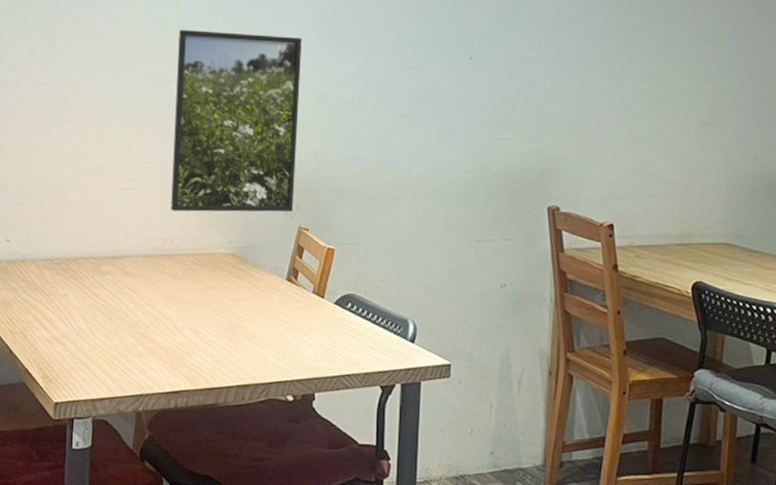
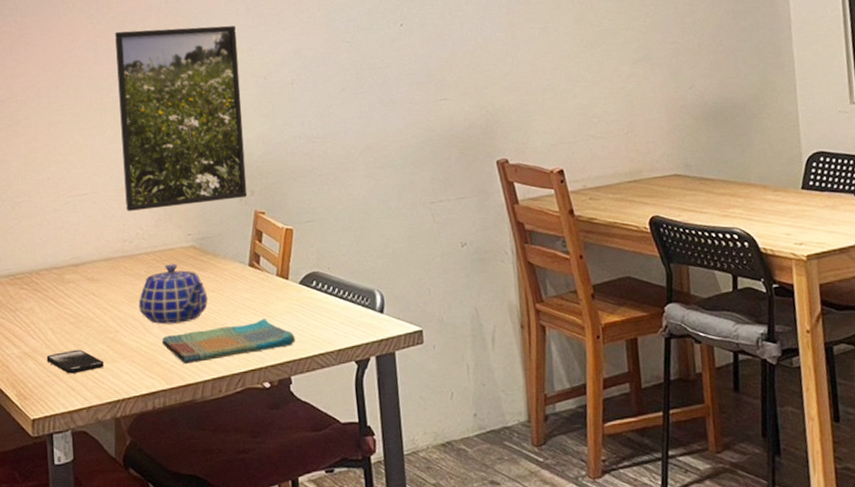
smartphone: none [75,340,132,364] -> present [46,349,105,374]
teapot: none [172,268,242,328] -> present [138,264,208,325]
dish towel: none [191,334,323,369] -> present [161,319,295,365]

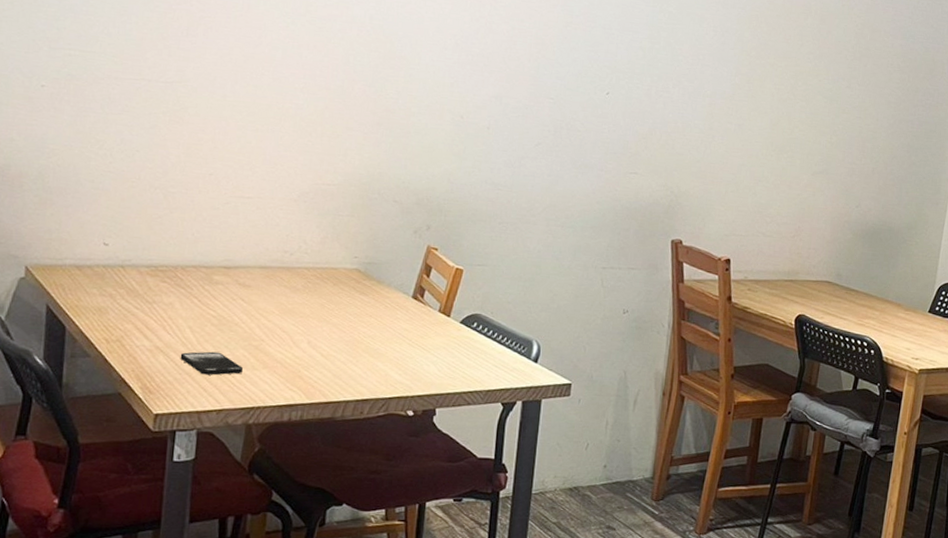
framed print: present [115,26,248,211] -> none [292,36,440,231]
teapot: present [138,264,208,325] -> none [289,282,365,342]
dish towel: present [161,319,295,365] -> none [308,350,447,383]

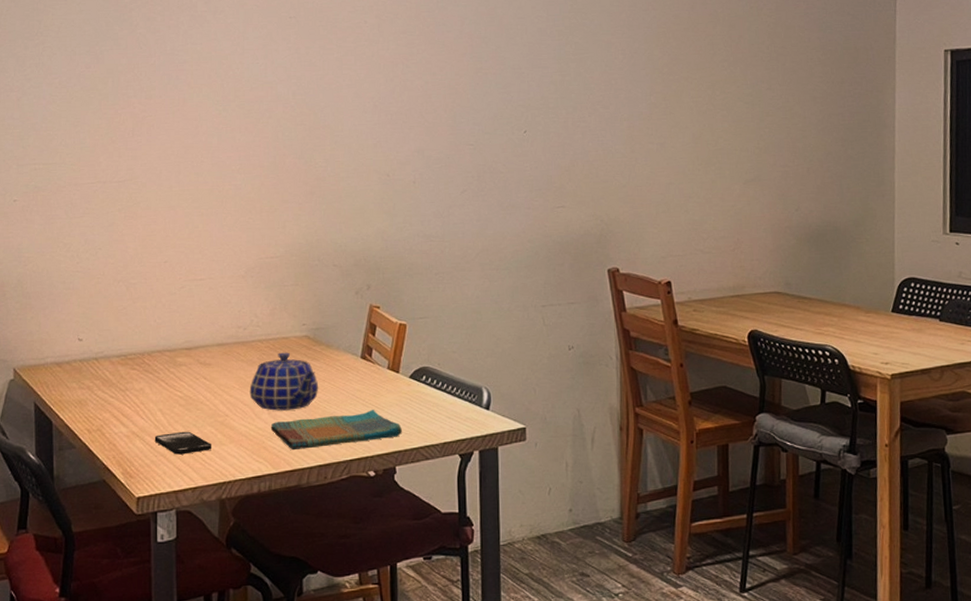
teapot: none [289,282,365,342] -> present [249,352,319,411]
dish towel: none [308,350,447,383] -> present [270,410,402,451]

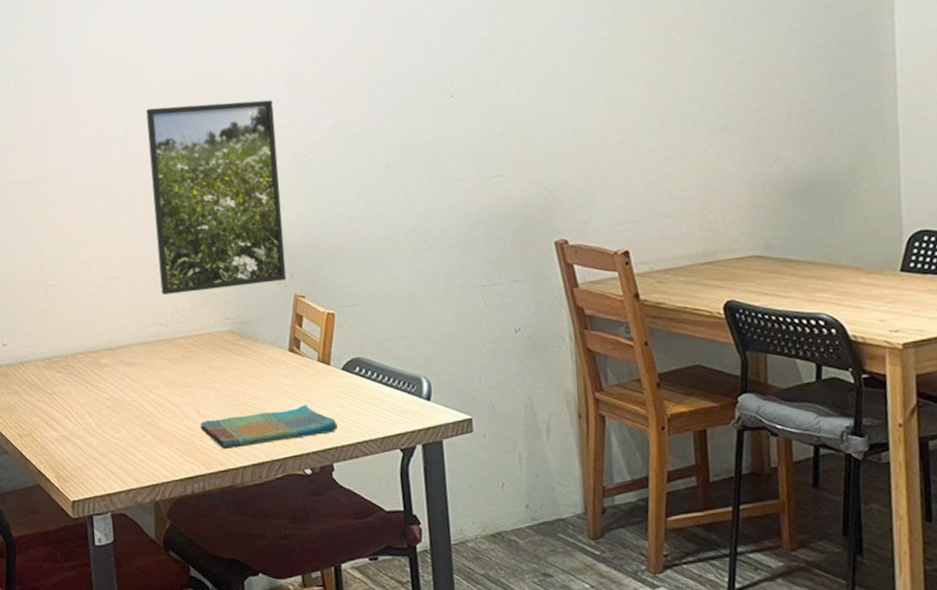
smartphone: present [154,431,212,455] -> none [84,433,143,457]
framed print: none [240,119,364,298] -> present [146,100,287,295]
teapot: present [249,352,319,411] -> none [175,348,247,410]

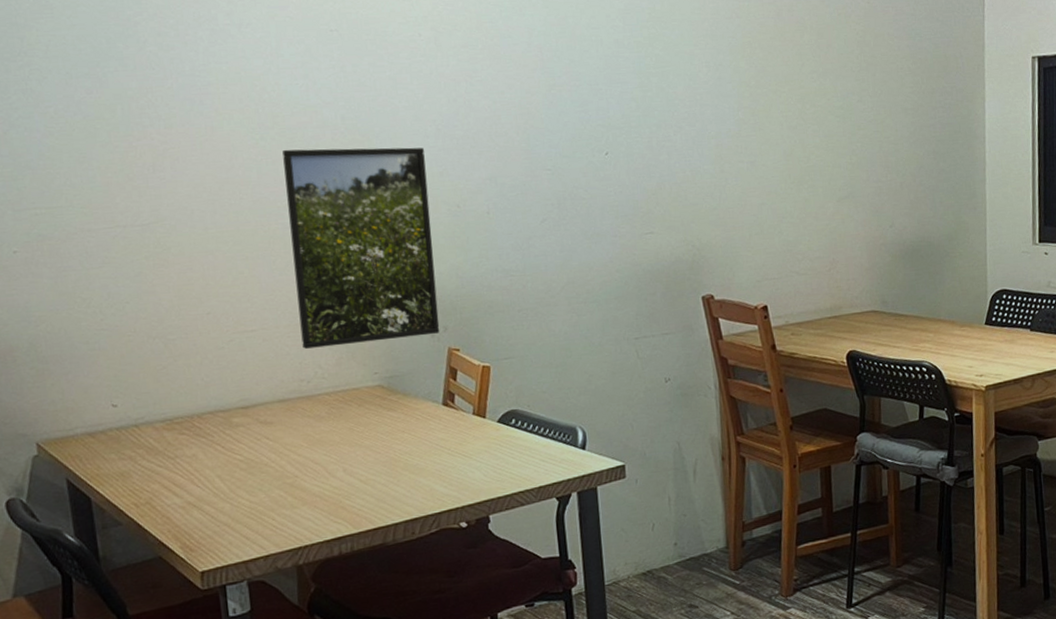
dish towel: present [200,405,338,450] -> none [347,458,494,508]

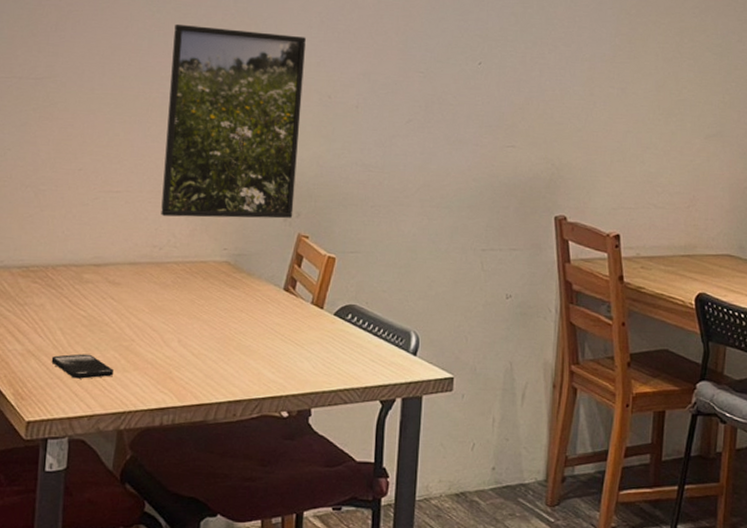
smartphone: none [214,496,283,523] -> present [51,353,114,379]

